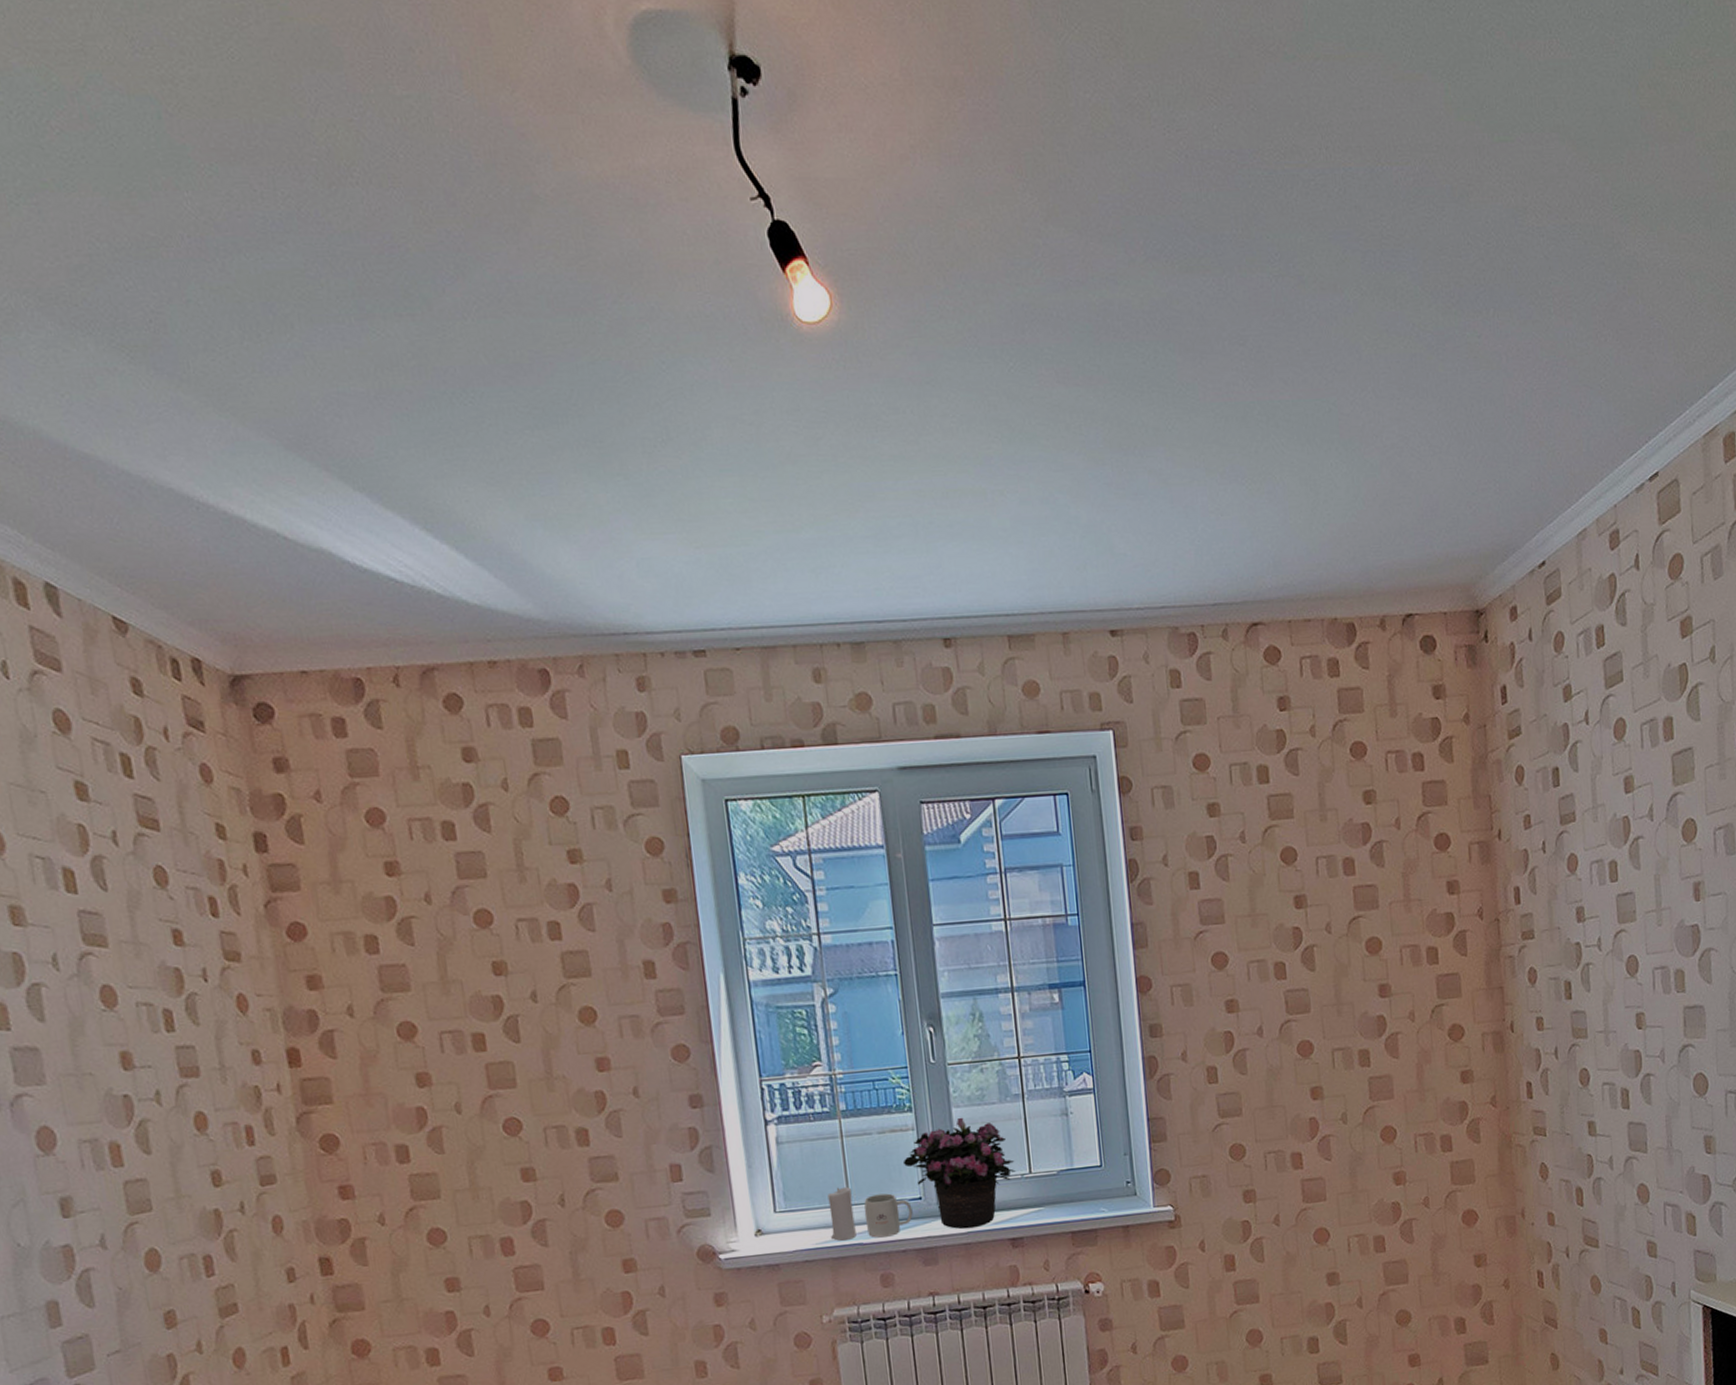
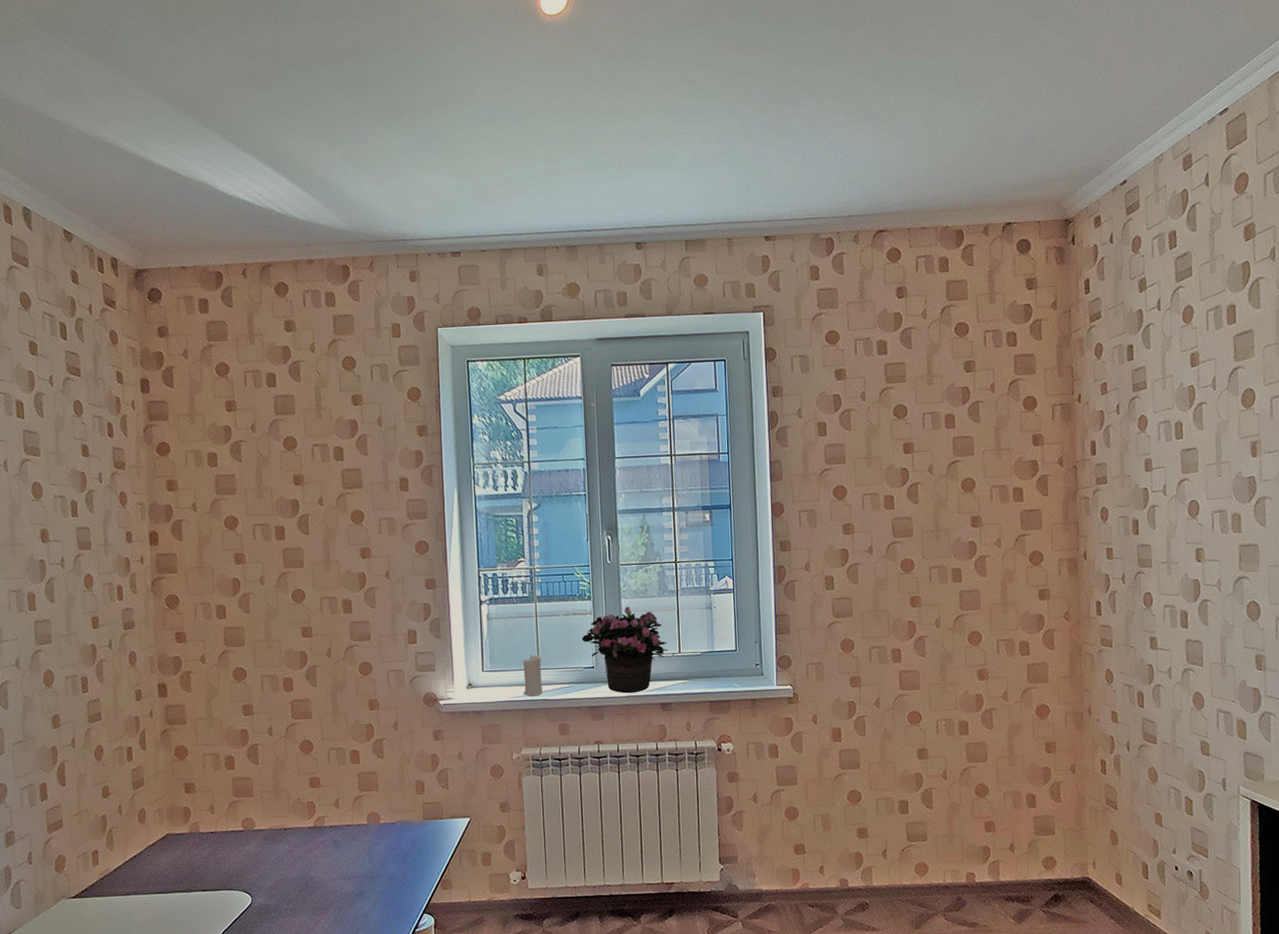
mug: present [864,1193,913,1239] -> none [549,662,587,697]

